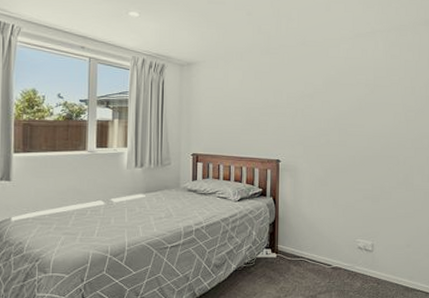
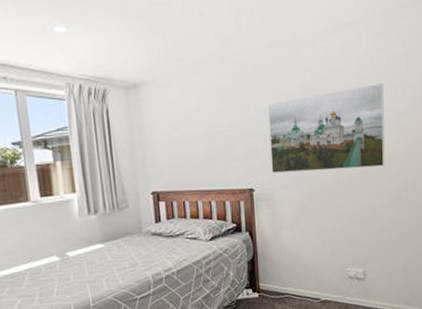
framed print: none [297,83,396,153] -> present [268,83,385,173]

